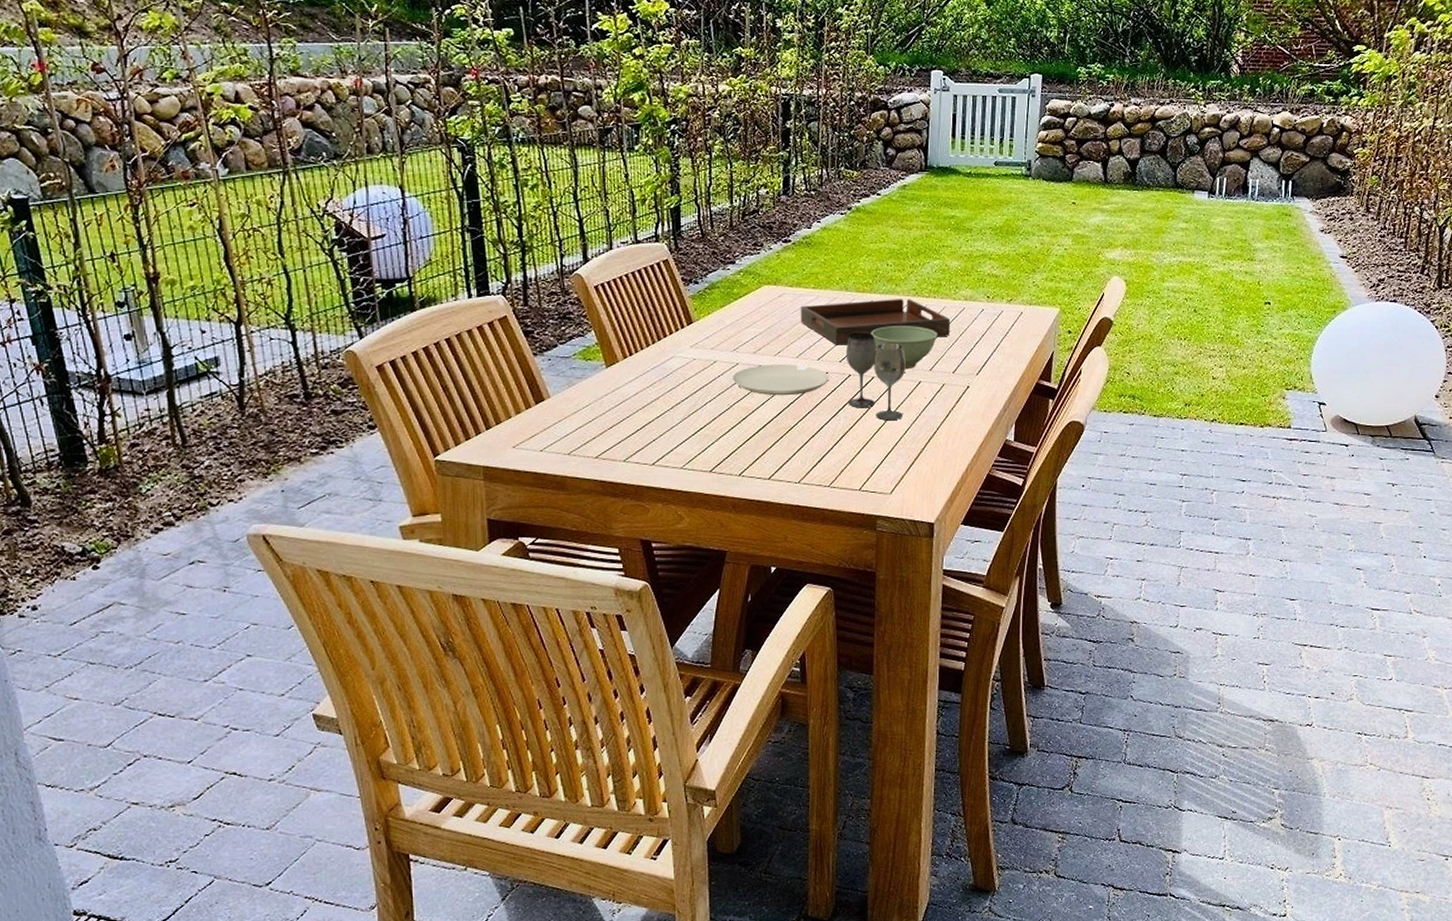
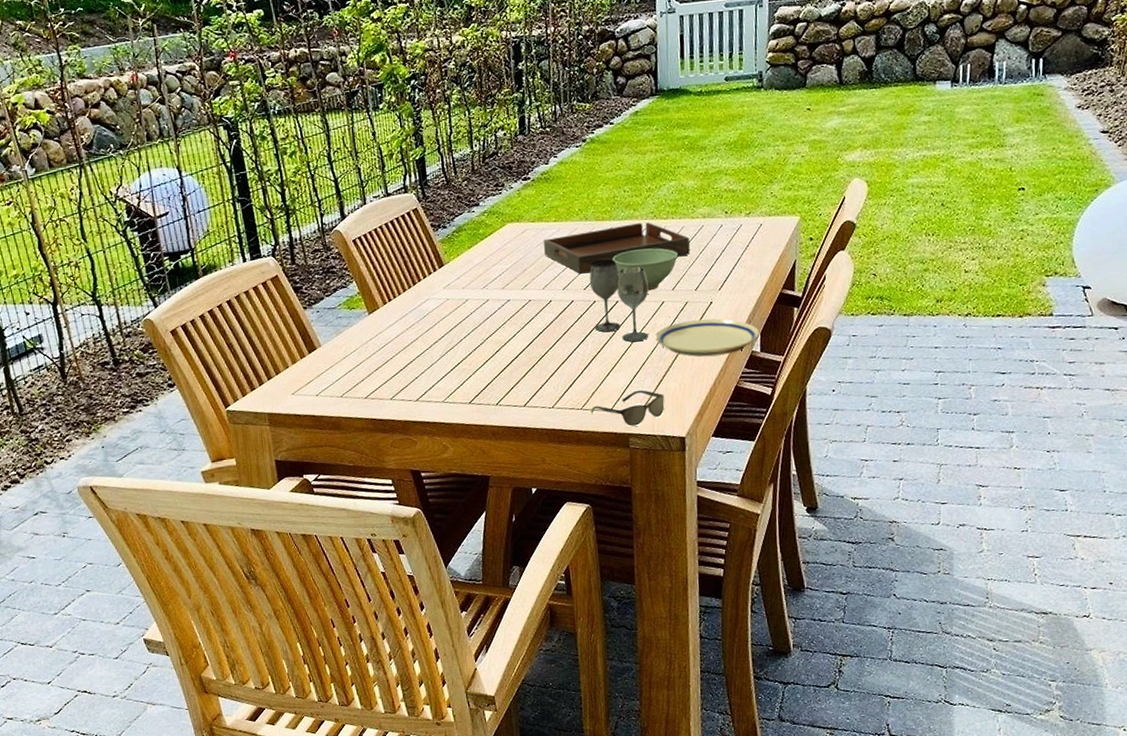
plate: present [732,364,829,396] -> none [483,296,575,328]
sunglasses: none [838,471,915,508] -> present [590,390,665,426]
plate: none [910,404,1014,442] -> present [656,318,759,357]

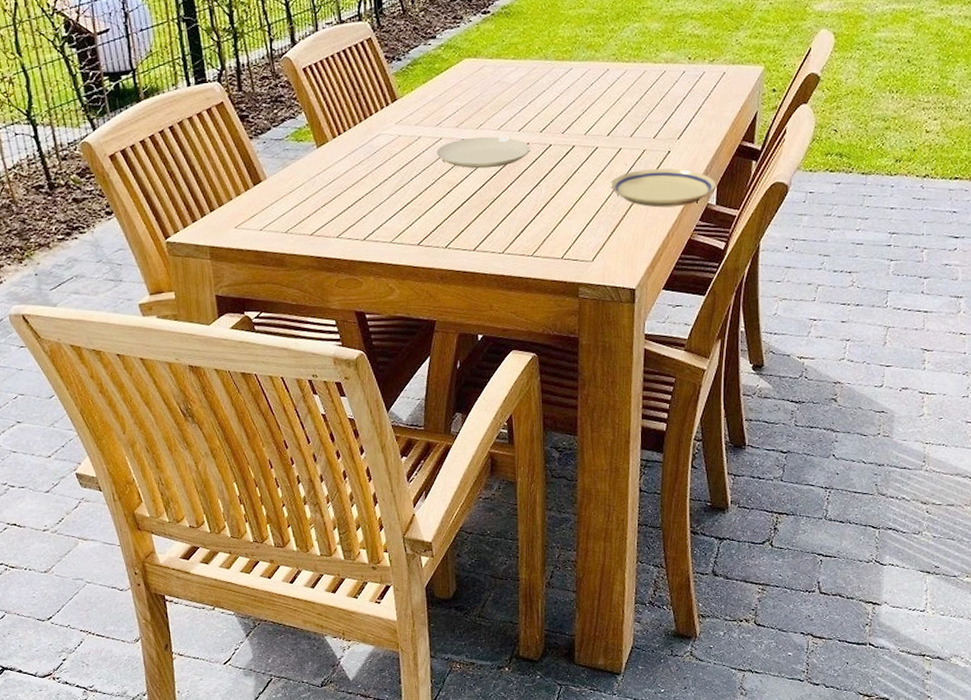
plate: none [483,296,575,328] -> present [436,136,530,169]
serving tray: present [543,222,691,274] -> none [500,65,651,116]
wineglass: present [589,259,649,342] -> none [546,101,606,189]
sunglasses: present [590,390,665,426] -> none [541,238,616,276]
bowl: present [612,248,679,291] -> none [571,92,639,137]

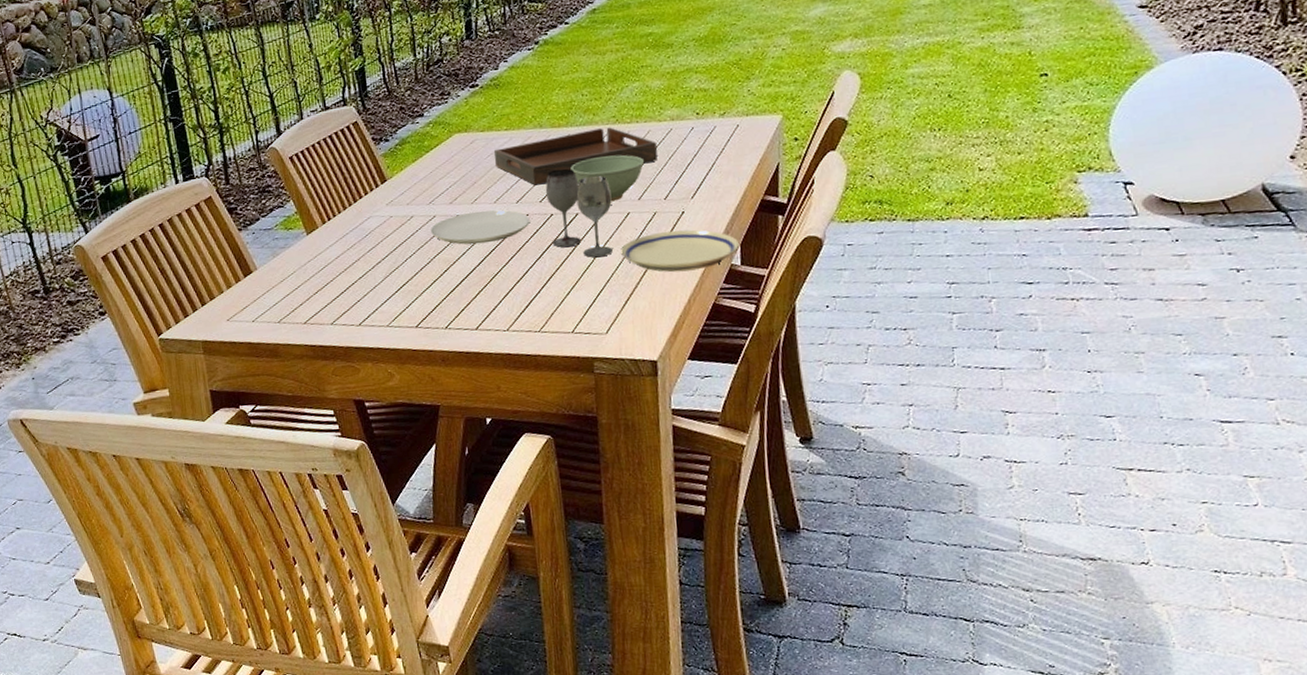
serving tray: none [500,65,651,116] -> present [493,127,658,186]
wineglass: none [546,101,606,189] -> present [545,168,613,258]
bowl: none [571,92,639,137] -> present [570,154,645,202]

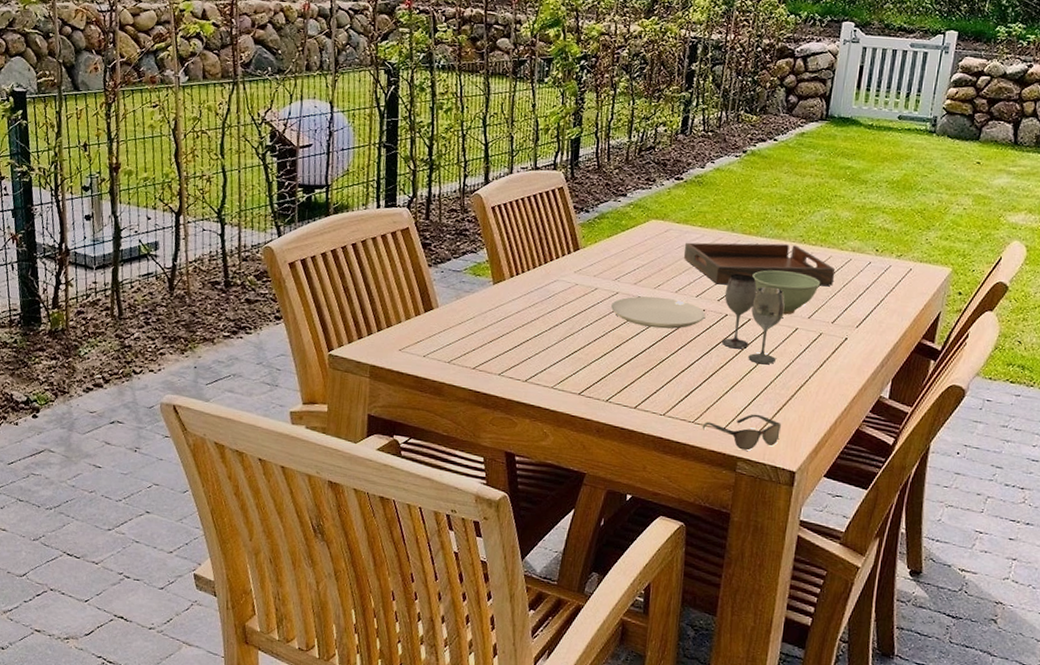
sunglasses: none [549,309,633,350] -> present [702,414,781,451]
plate: present [621,229,739,273] -> none [783,352,891,395]

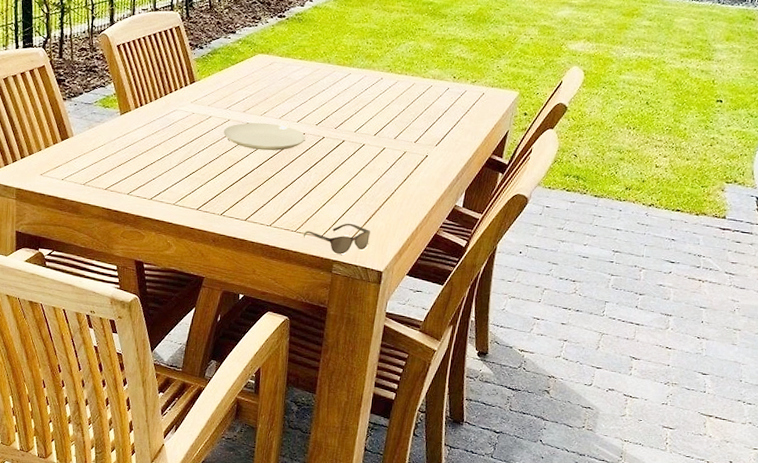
serving tray: present [683,242,836,286] -> none [286,73,418,111]
wineglass: present [721,273,785,365] -> none [319,100,375,180]
bowl: present [752,270,821,315] -> none [346,97,406,137]

